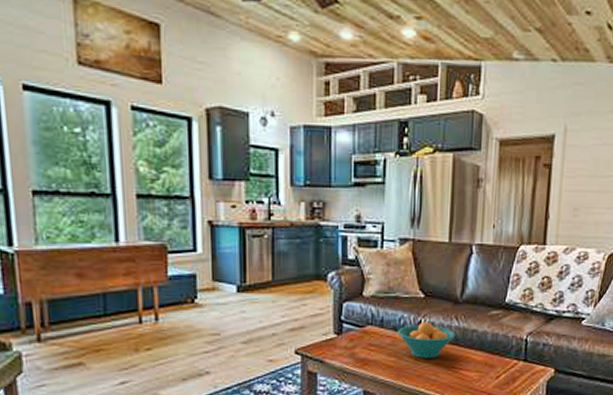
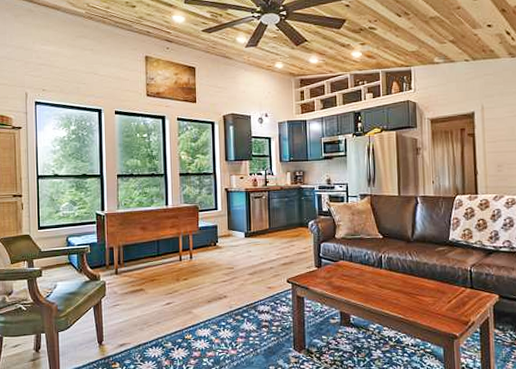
fruit bowl: present [398,322,456,358] -> none [364,257,411,286]

